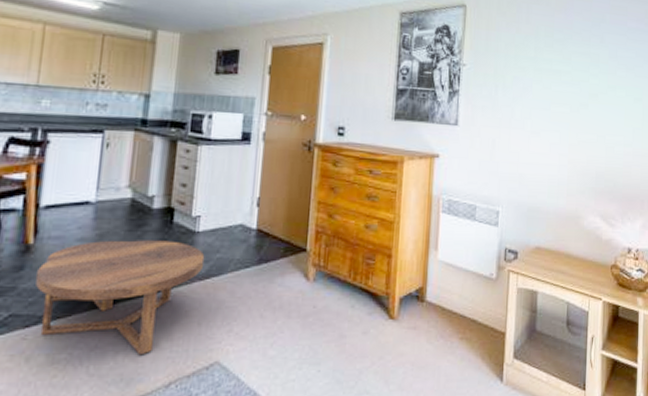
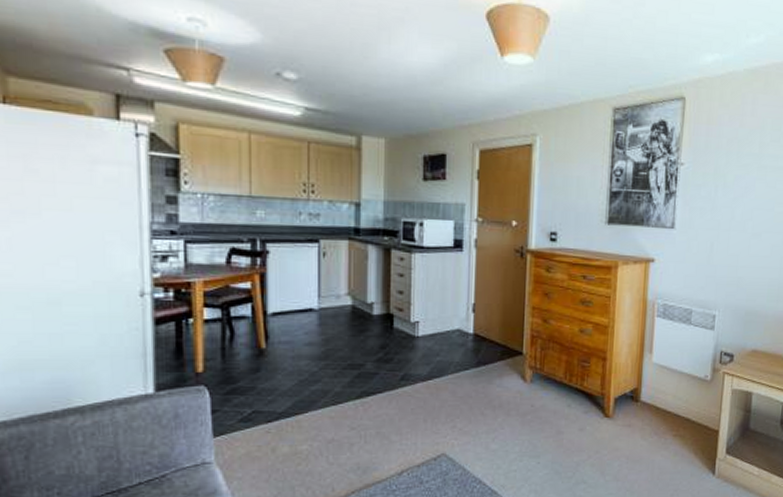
coffee table: present [35,240,205,356] -> none [271,344,426,448]

